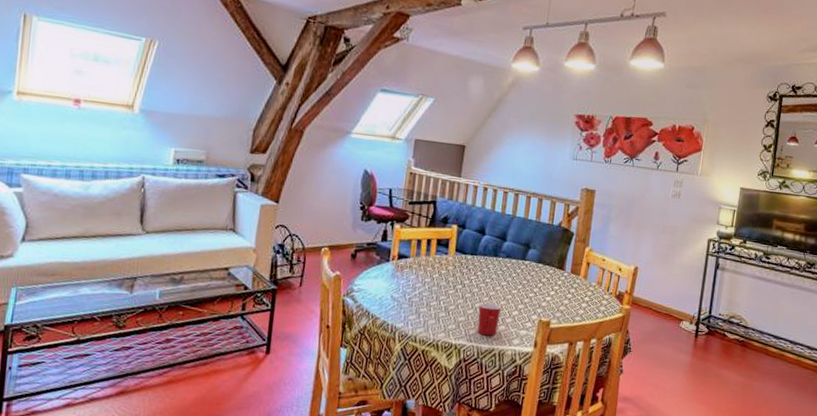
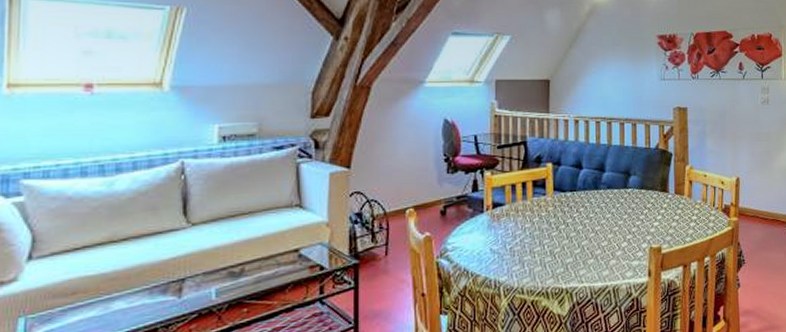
mug: present [477,302,501,336] -> none [586,238,609,274]

